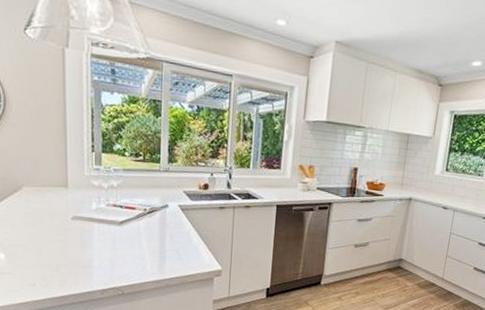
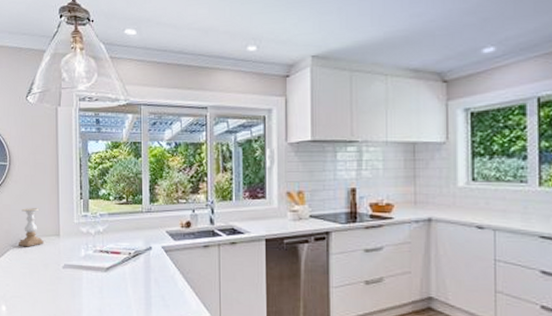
candle holder: none [17,155,49,196] -> present [18,208,44,247]

